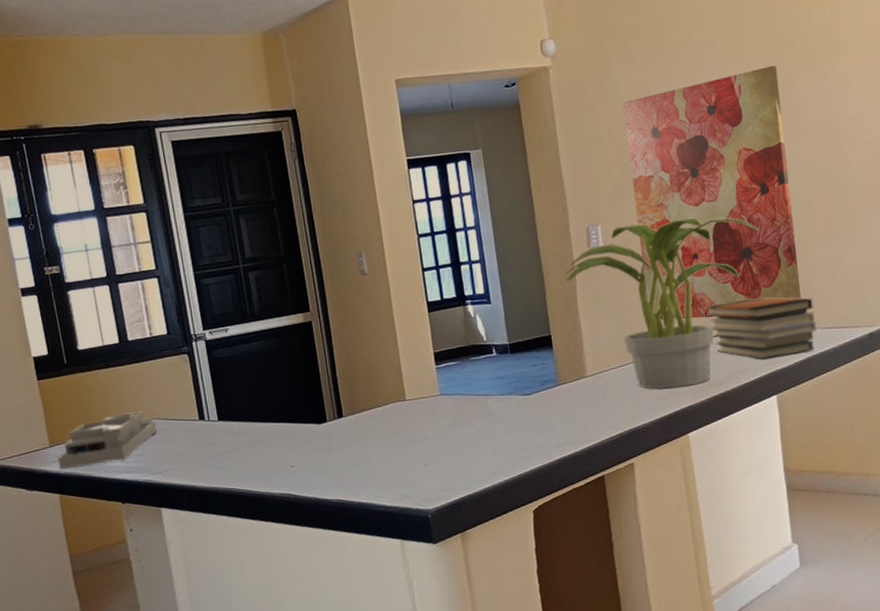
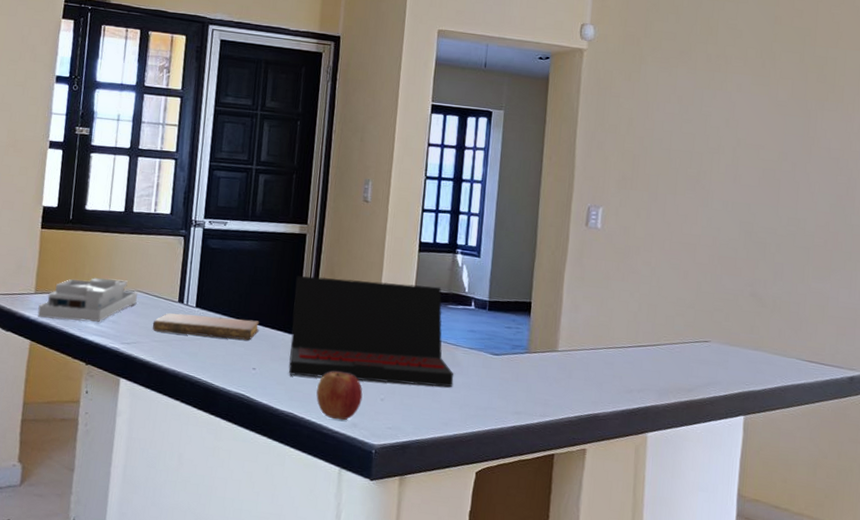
notebook: none [180,419,288,454] -> present [153,312,259,341]
laptop: none [312,342,493,464] -> present [288,276,454,387]
apple: none [359,448,407,496] -> present [316,371,363,421]
potted plant: present [565,218,759,389] -> none [558,213,757,385]
wall art: present [623,65,802,320] -> none [632,94,804,326]
book stack: present [705,297,817,359] -> none [688,310,798,380]

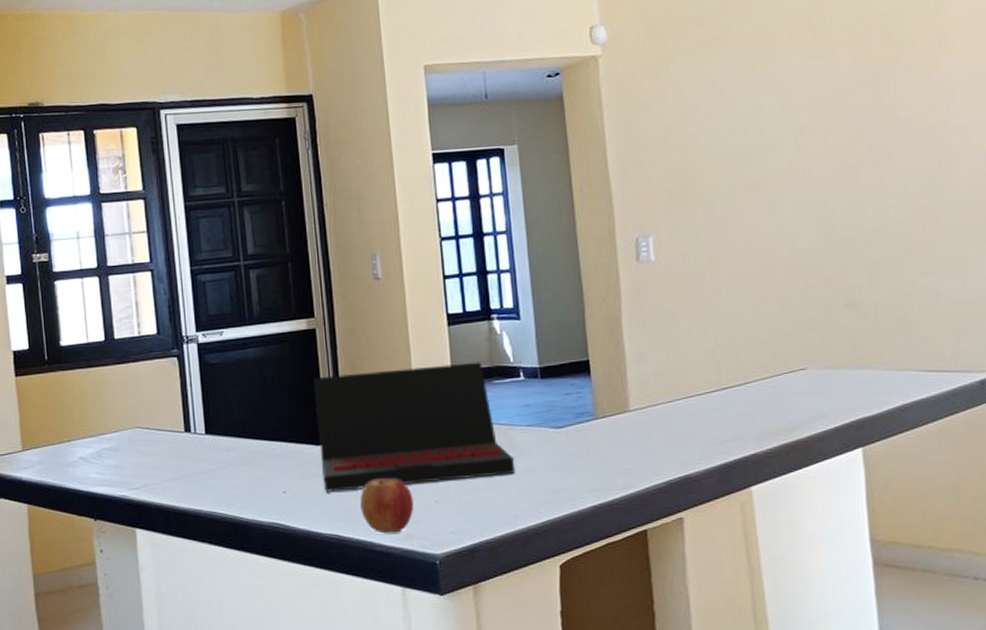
desk organizer: present [37,278,138,322] -> none [29,418,139,477]
notebook: present [153,312,259,341] -> none [161,437,282,469]

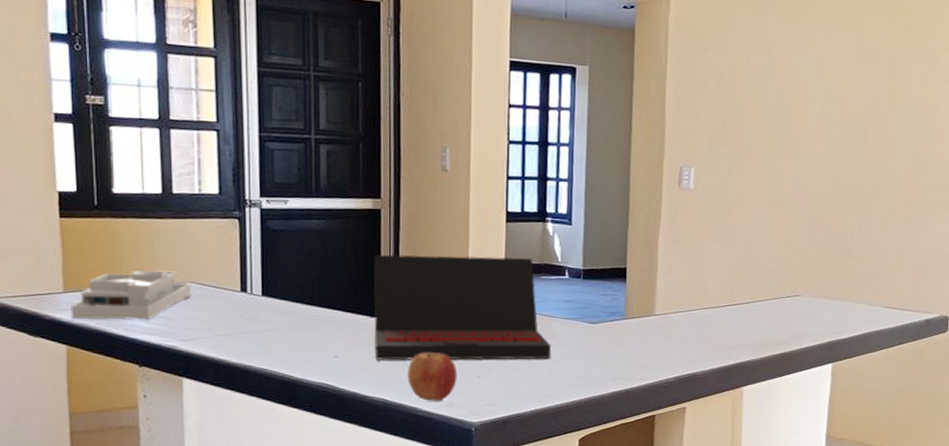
desk organizer: none [29,418,139,477] -> present [71,270,192,321]

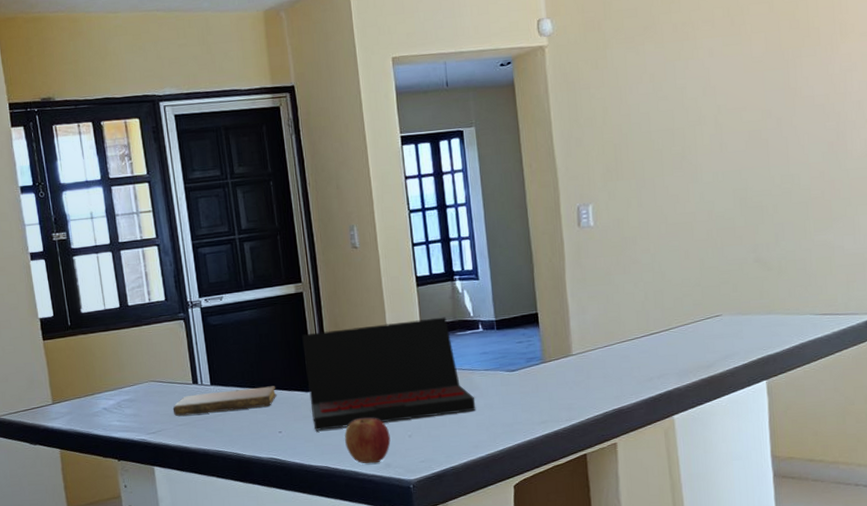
desk organizer: present [71,270,192,321] -> none [59,373,153,426]
notebook: none [214,303,338,327] -> present [173,386,277,416]

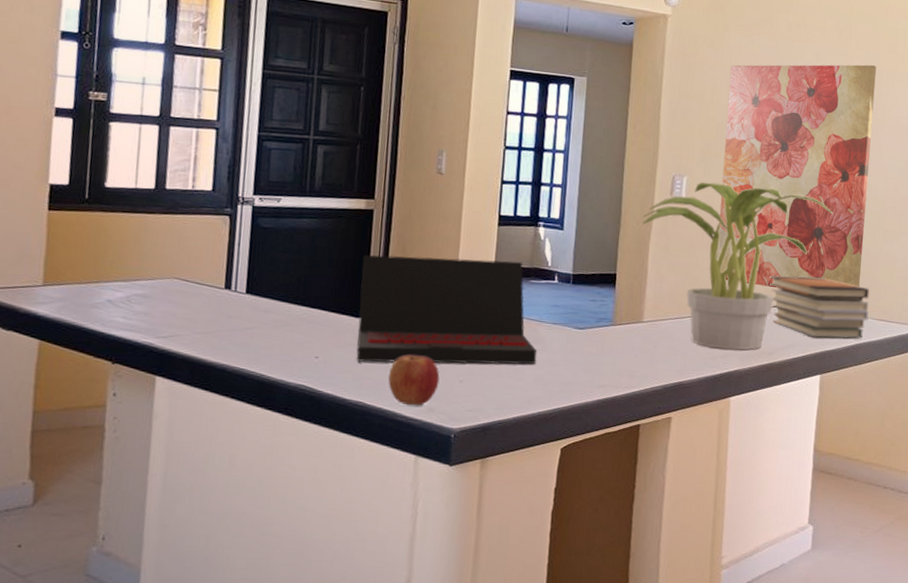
notebook: present [173,386,277,416] -> none [194,300,322,327]
potted plant: none [554,199,754,370] -> present [642,182,833,350]
wall art: none [619,46,796,301] -> present [716,64,877,289]
book stack: none [695,281,811,343] -> present [769,275,870,339]

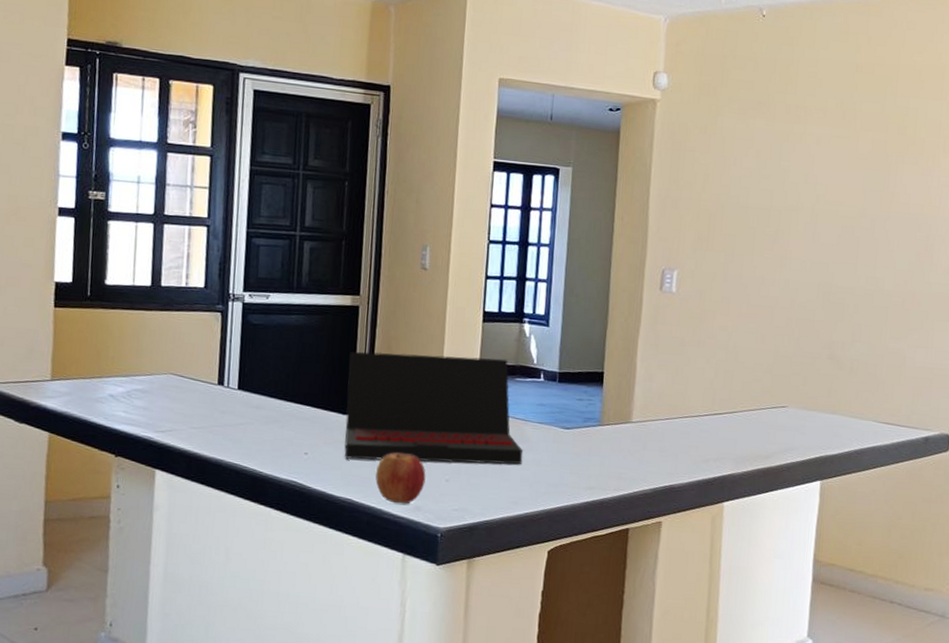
potted plant: present [642,182,833,350] -> none [631,276,835,453]
wall art: present [716,64,877,289] -> none [708,147,884,389]
book stack: present [769,275,870,339] -> none [765,375,875,443]

